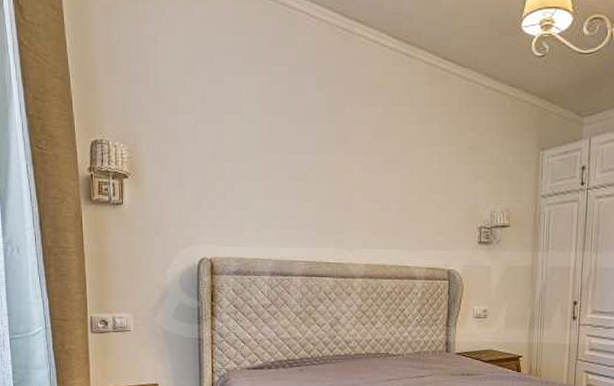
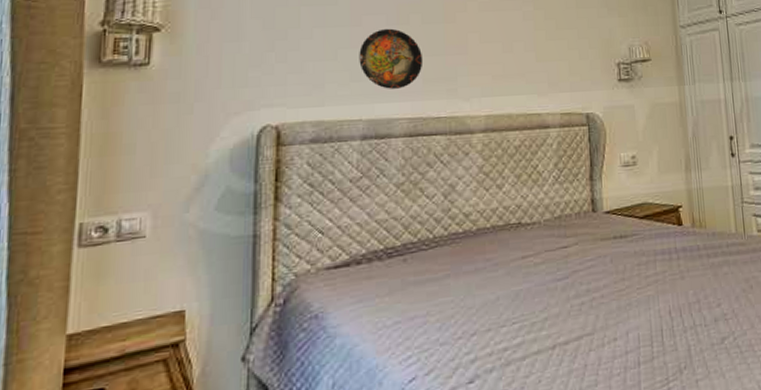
decorative plate: none [268,184,318,236] -> present [359,28,424,89]

